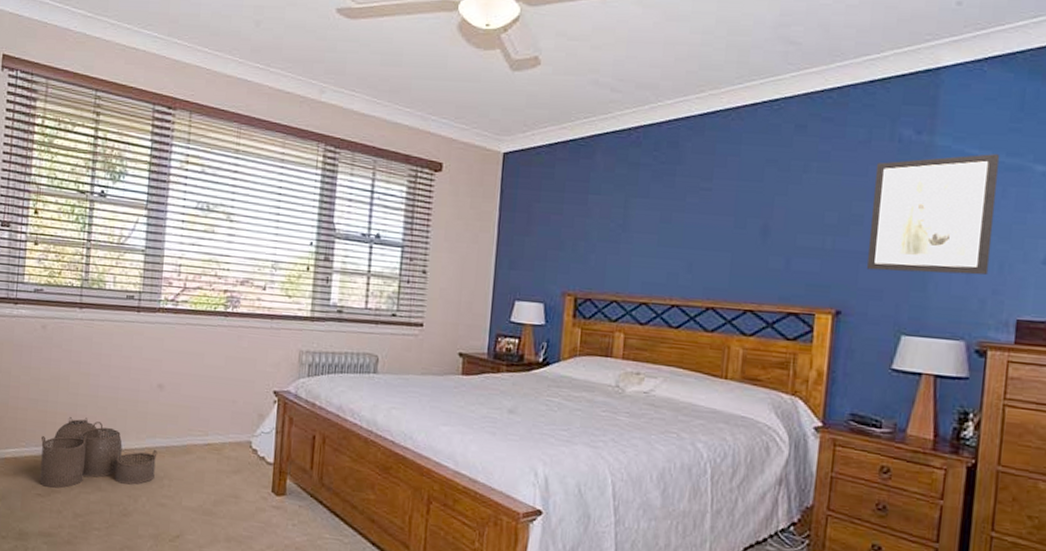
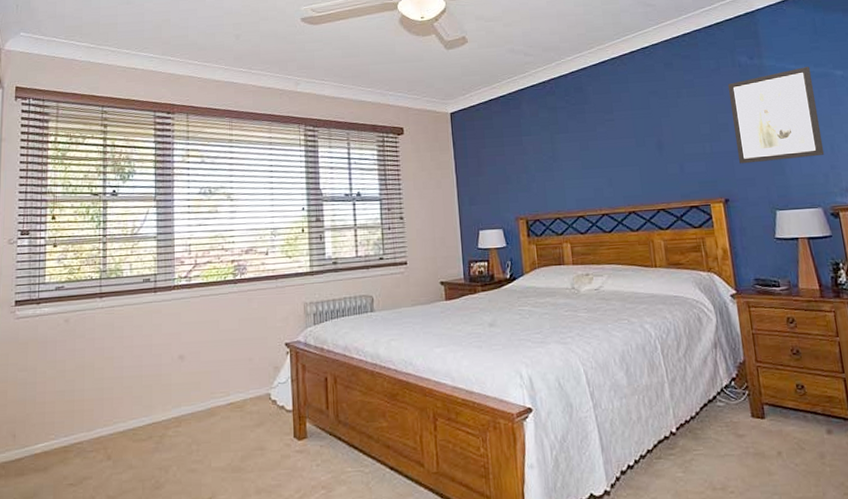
woven basket: present [39,417,158,489] -> none [69,399,184,476]

